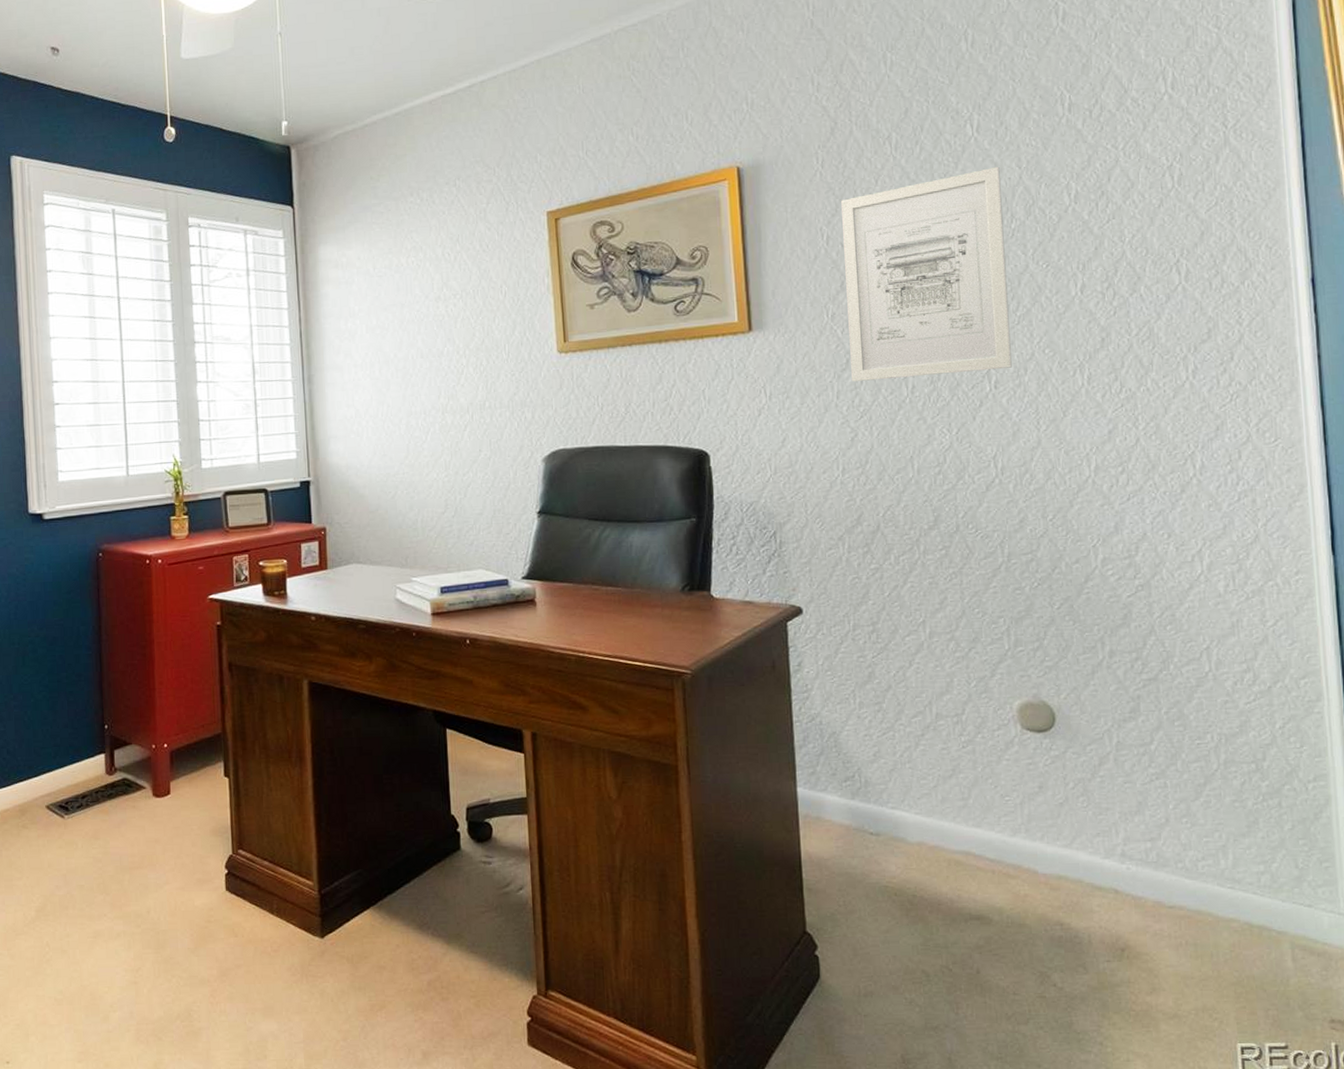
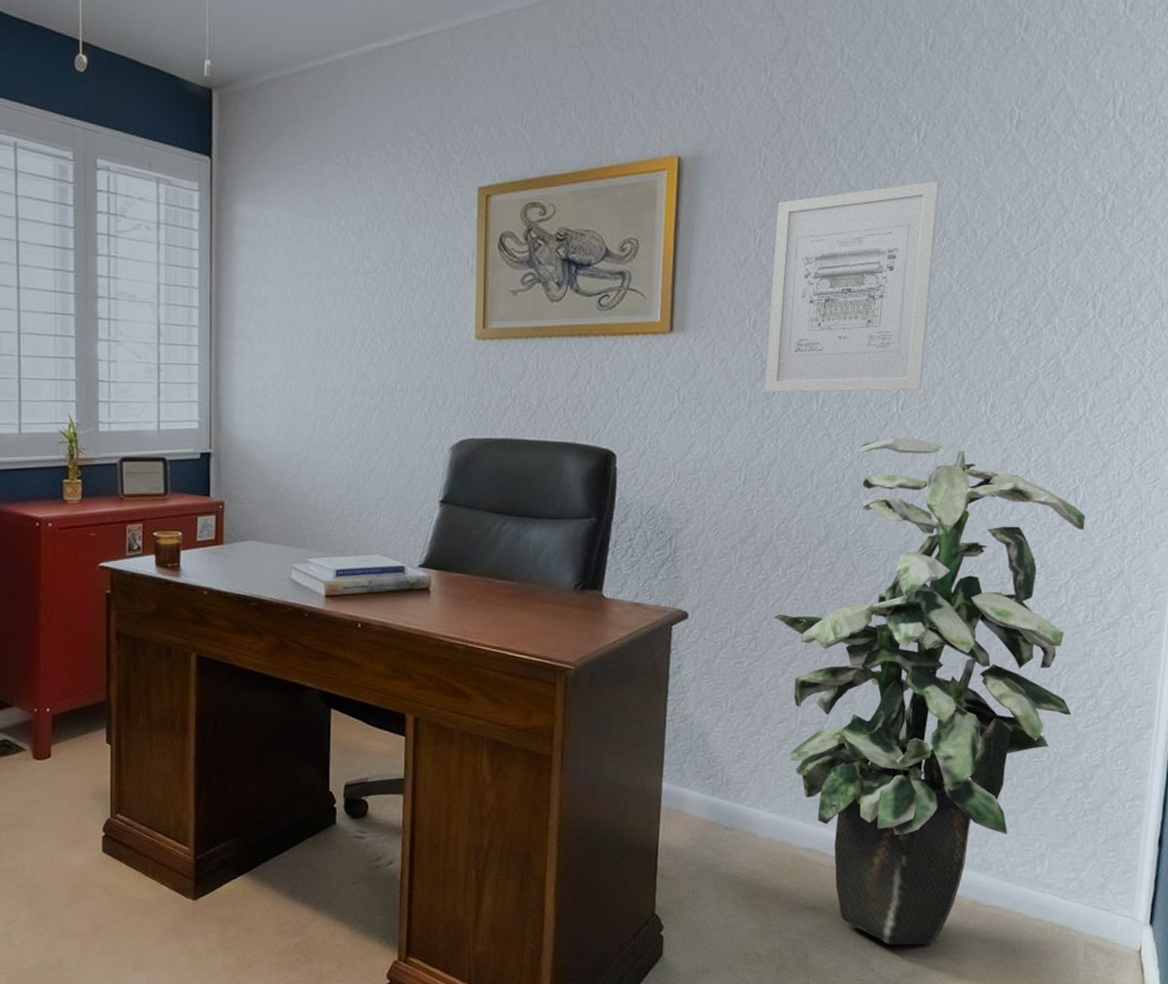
indoor plant: none [892,415,1229,956] -> present [774,437,1086,946]

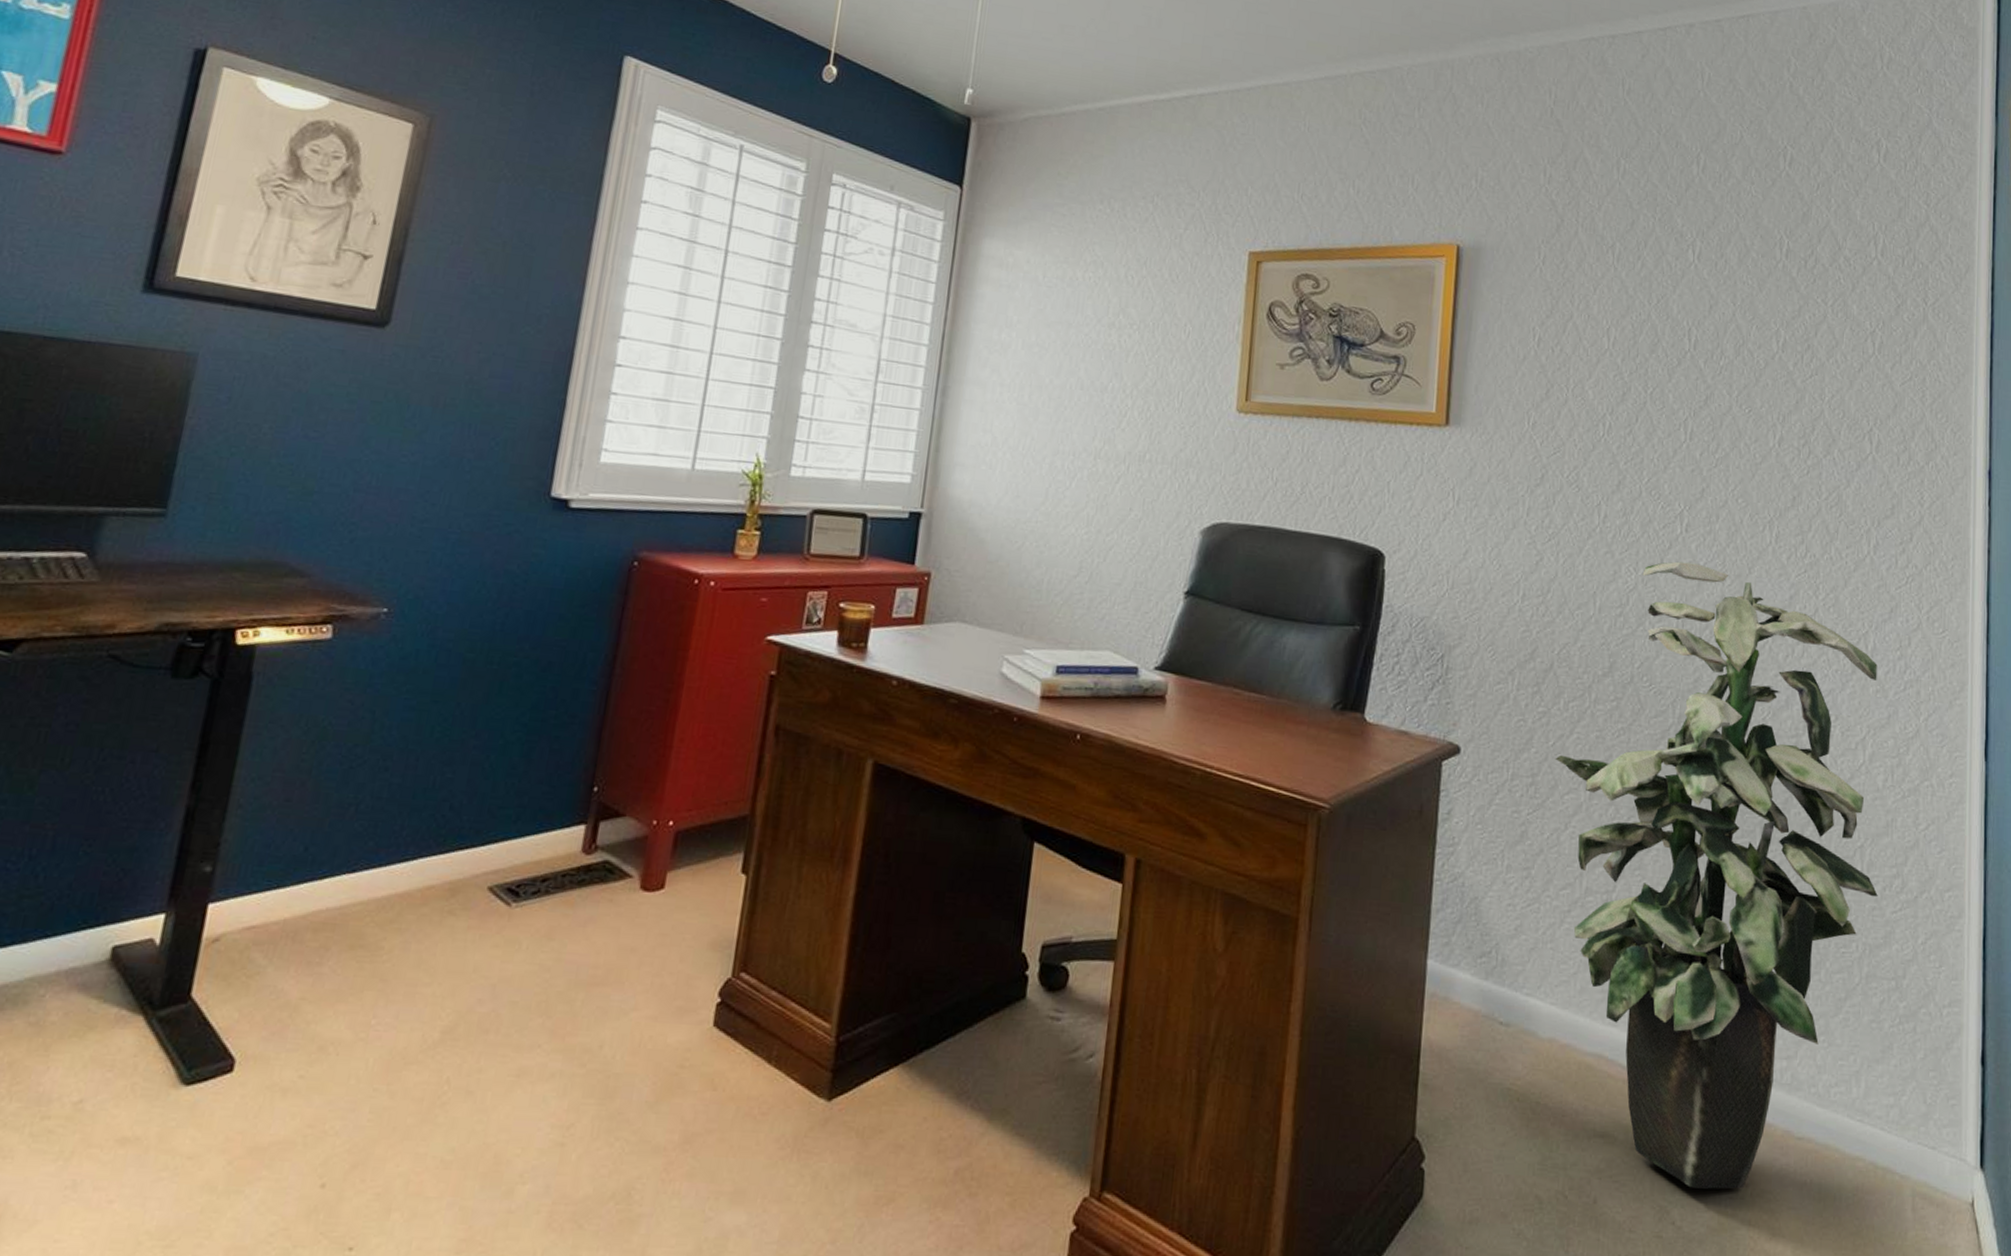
wall art: present [765,180,939,393] -> none [1544,298,1715,512]

